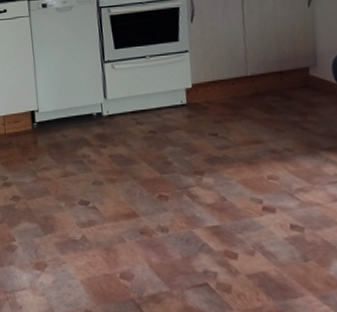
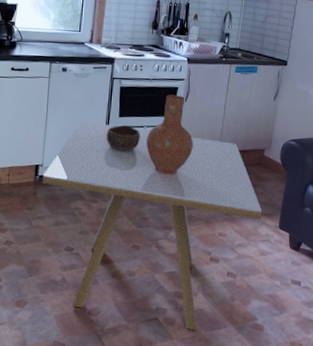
dining table: none [40,58,323,300] -> present [42,121,262,331]
bowl: none [103,57,145,88] -> present [106,125,140,152]
vase: none [151,16,212,110] -> present [146,95,193,175]

